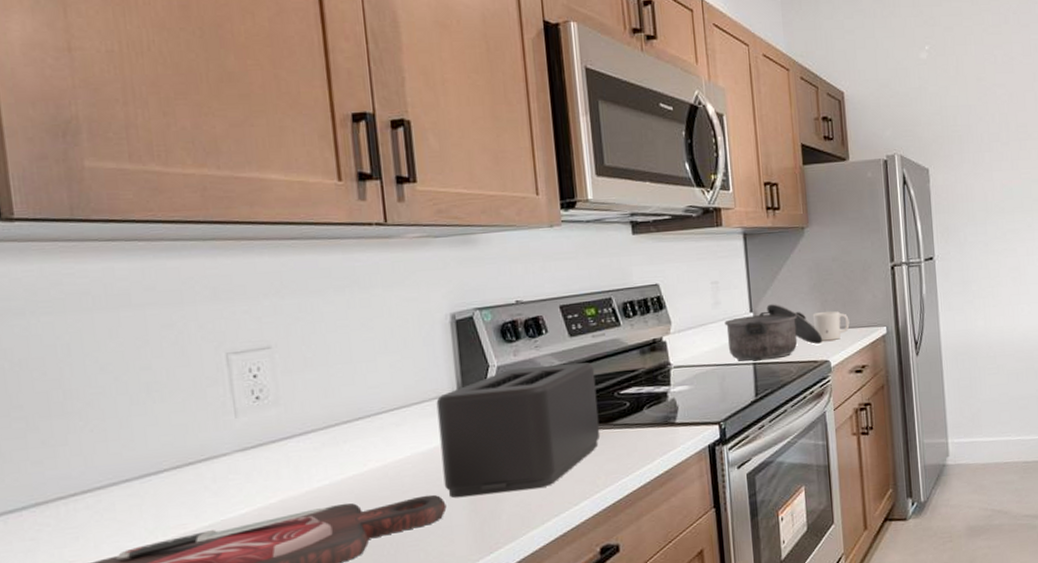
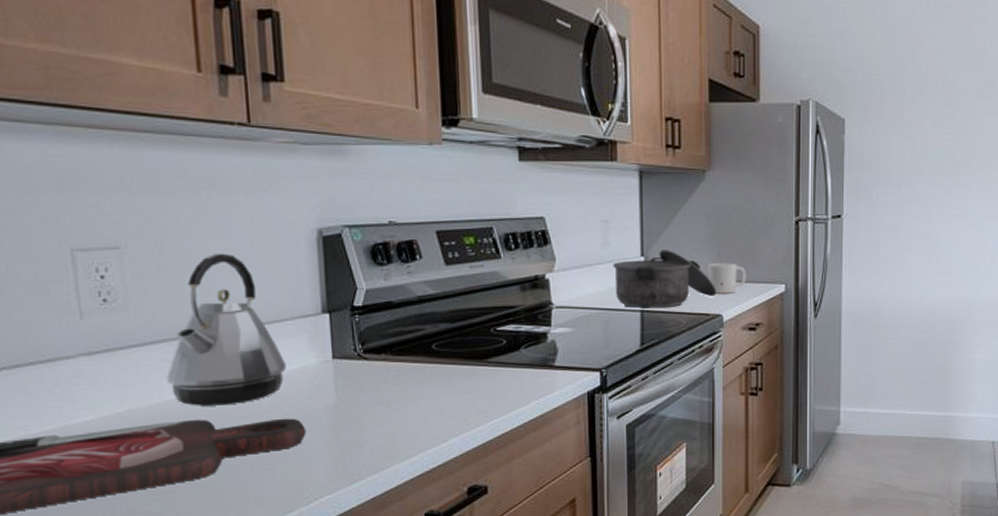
kettle: none [315,344,426,491] -> present [166,253,286,406]
toaster: present [436,362,601,498] -> none [298,293,474,424]

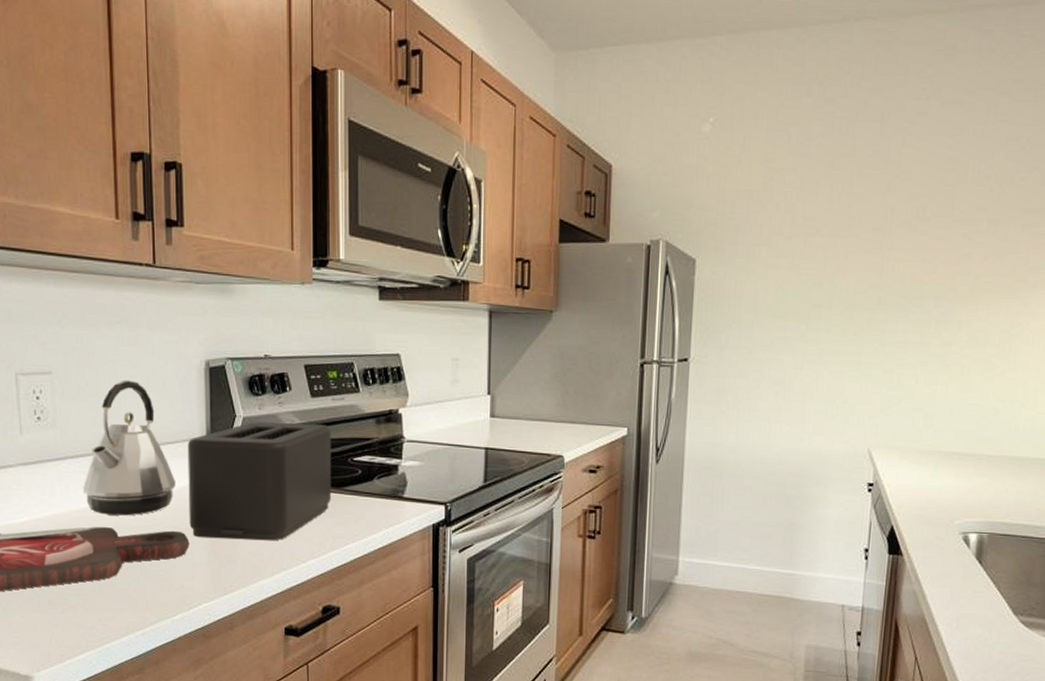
toaster: none [298,293,474,424] -> present [187,421,332,541]
cooking pot: present [613,250,717,309] -> none [461,389,559,447]
mug: present [707,262,746,294] -> none [550,403,589,435]

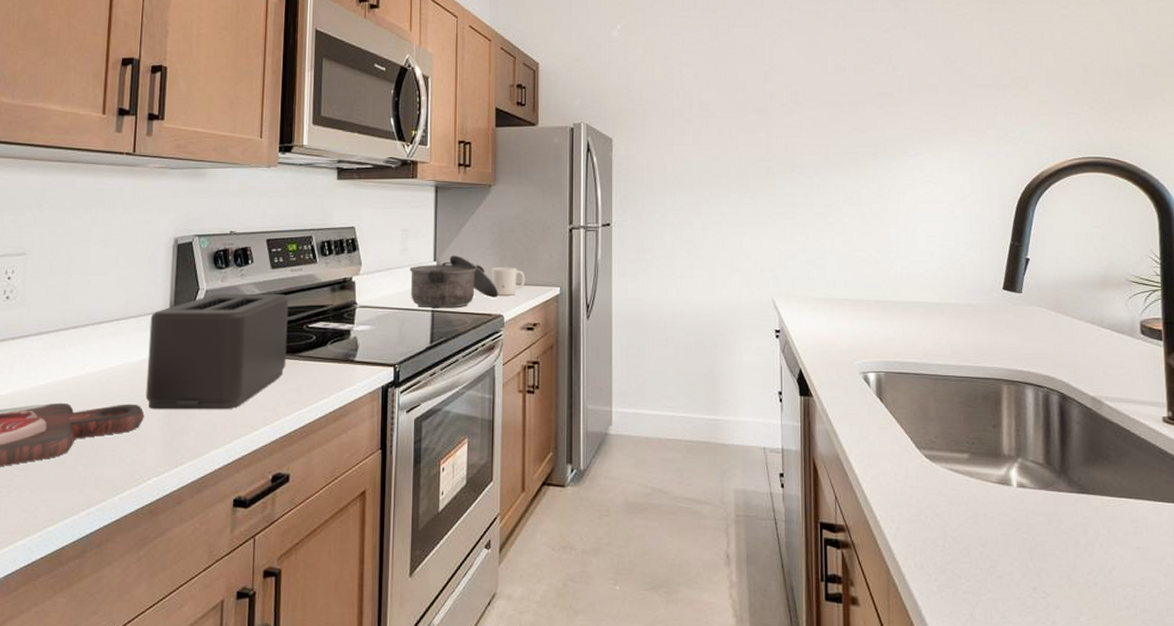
kettle: present [82,380,176,516] -> none [42,258,136,391]
cooking pot: none [461,389,559,447] -> present [409,255,499,309]
mug: none [550,403,589,435] -> present [491,266,525,296]

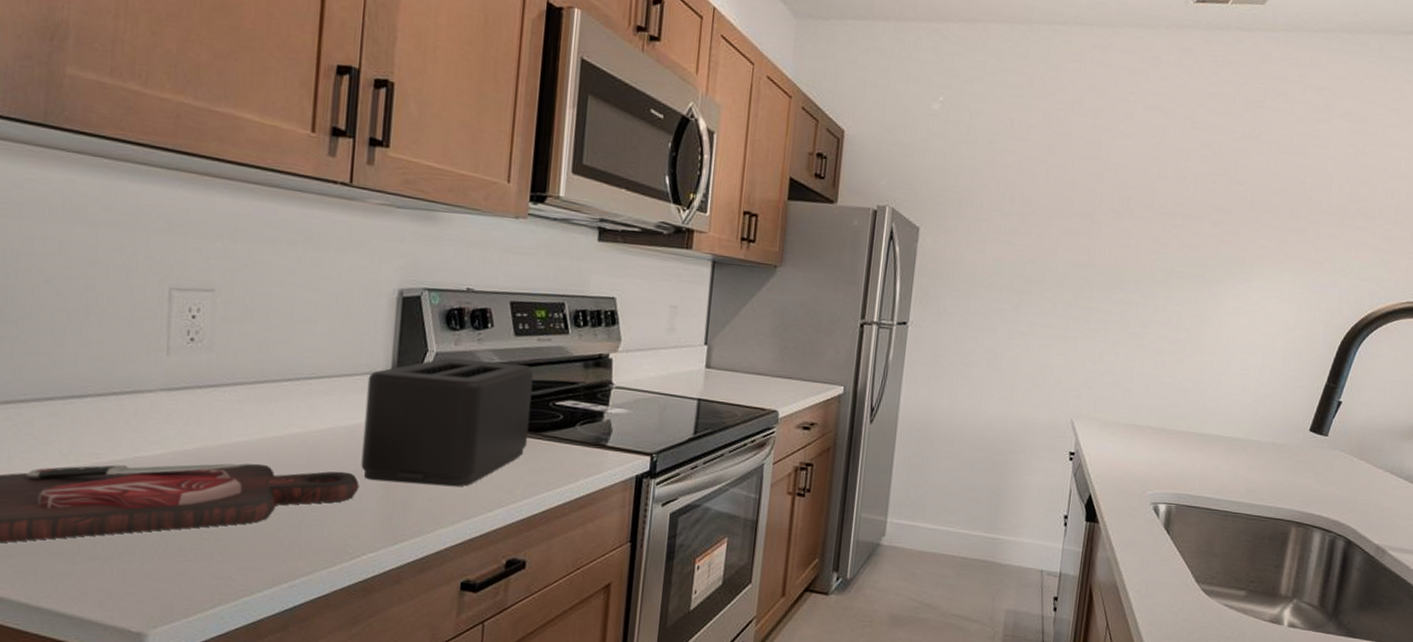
cooking pot: present [409,255,499,309] -> none [675,340,776,399]
mug: present [491,266,525,296] -> none [767,358,807,391]

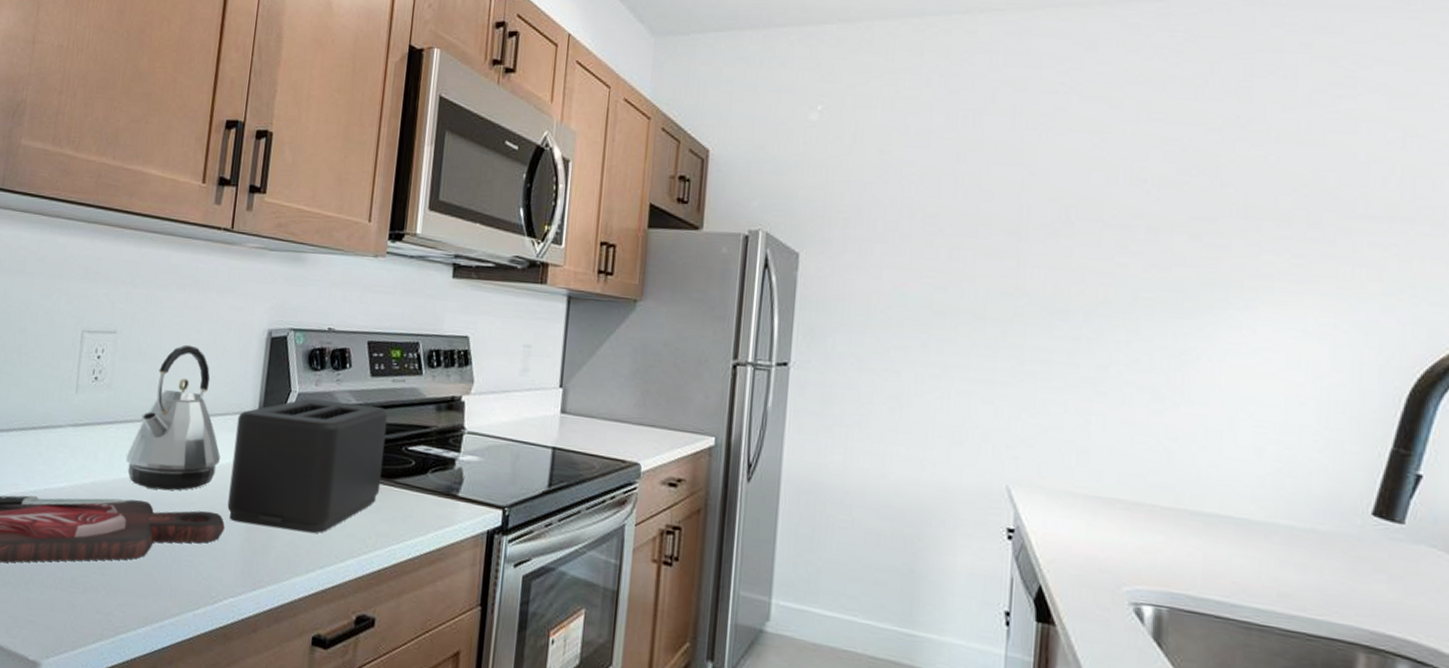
kettle: none [236,303,350,453] -> present [125,344,220,491]

